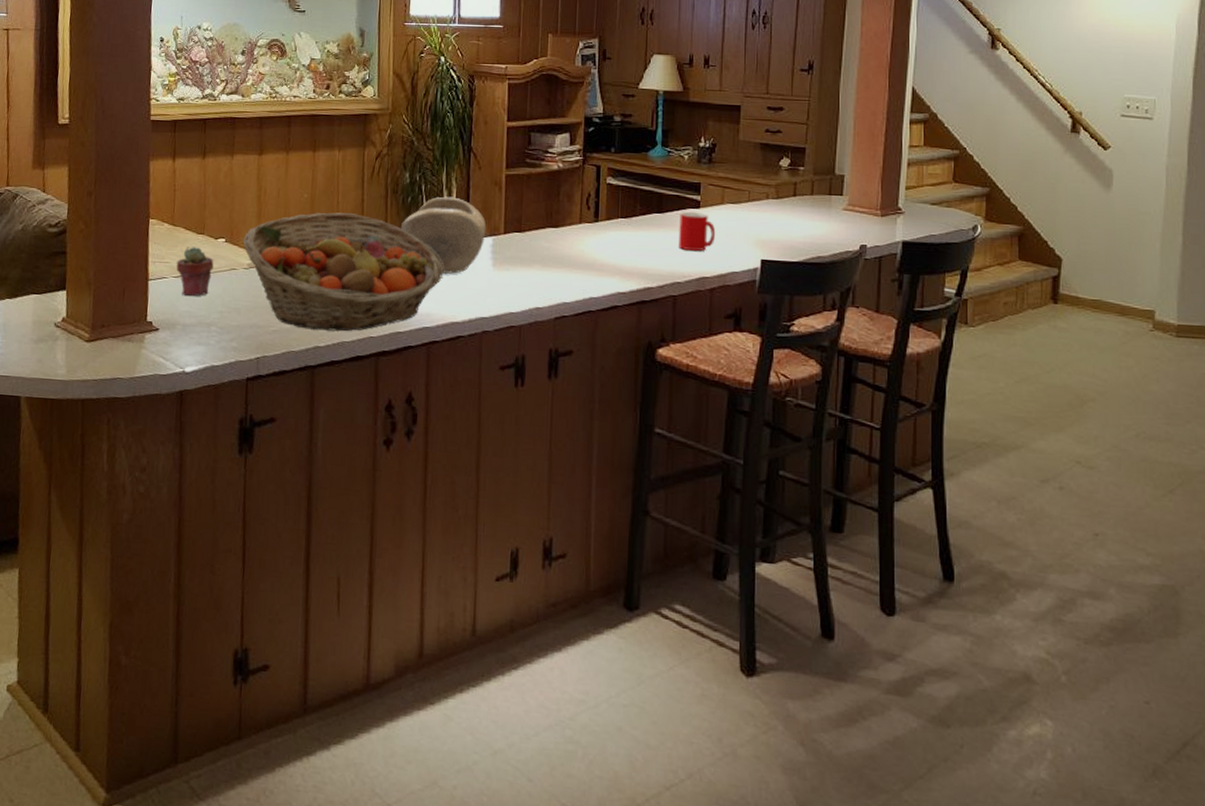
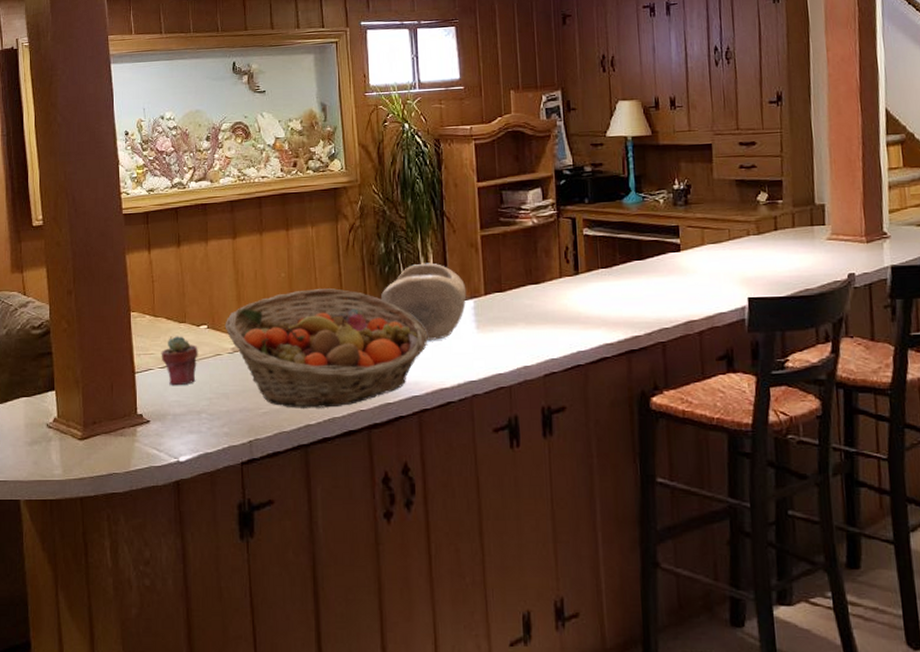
cup: present [679,211,716,252] -> none [660,255,700,296]

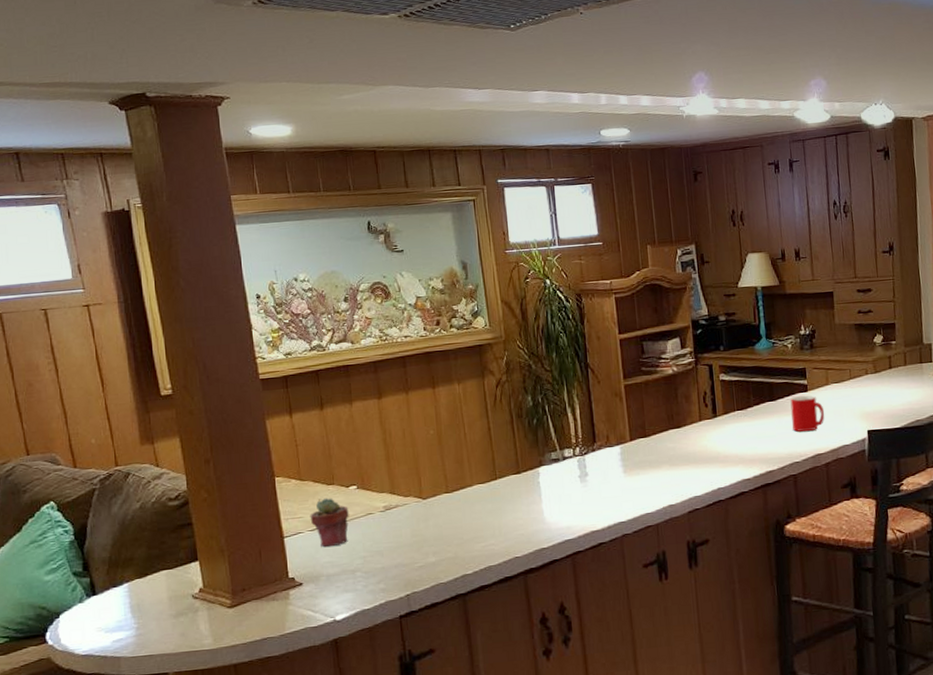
fruit basket: present [225,288,428,408] -> none [375,442,578,560]
decorative bowl: present [381,262,467,340] -> none [531,413,613,487]
cup: none [660,255,700,296] -> present [790,395,825,432]

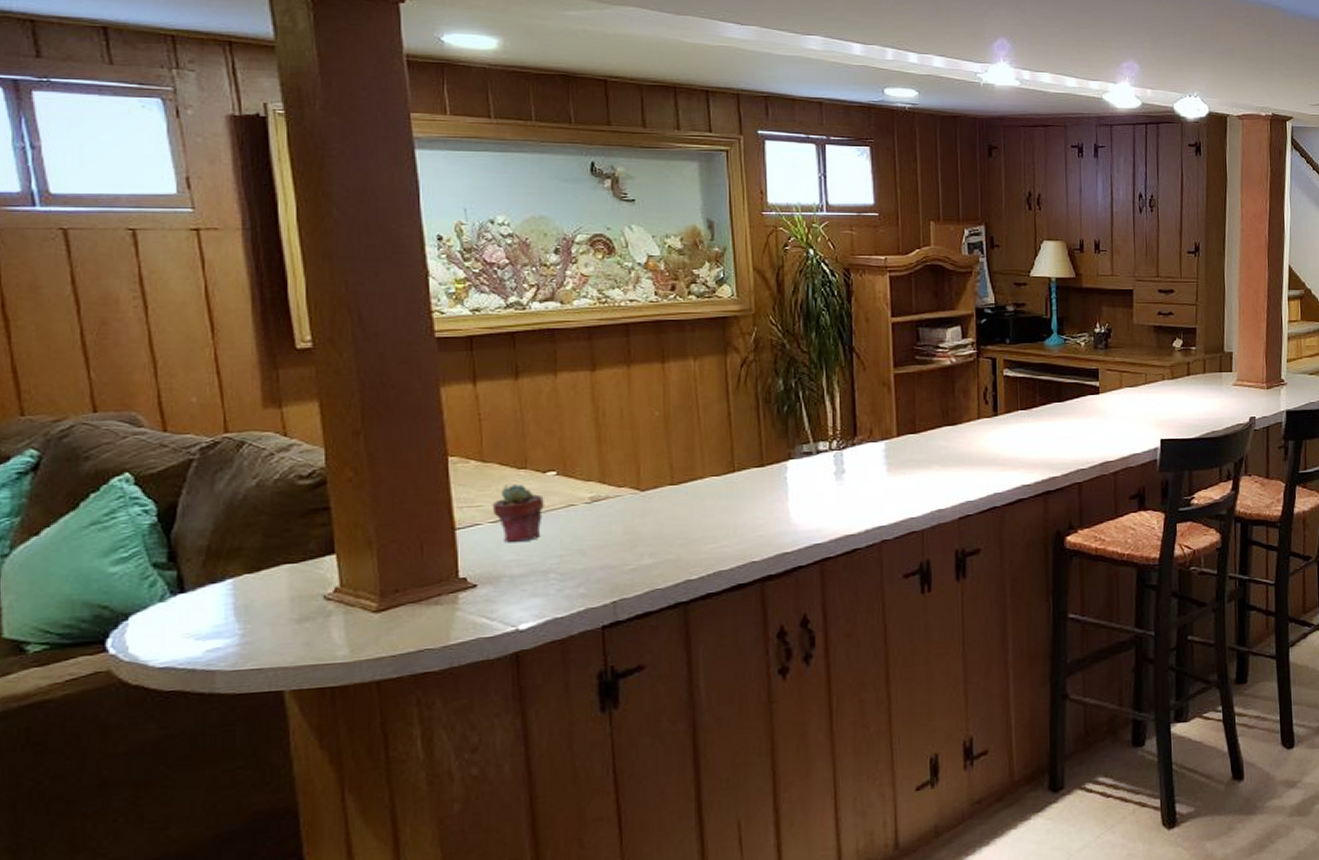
cup: present [790,395,825,432] -> none [1080,398,1116,438]

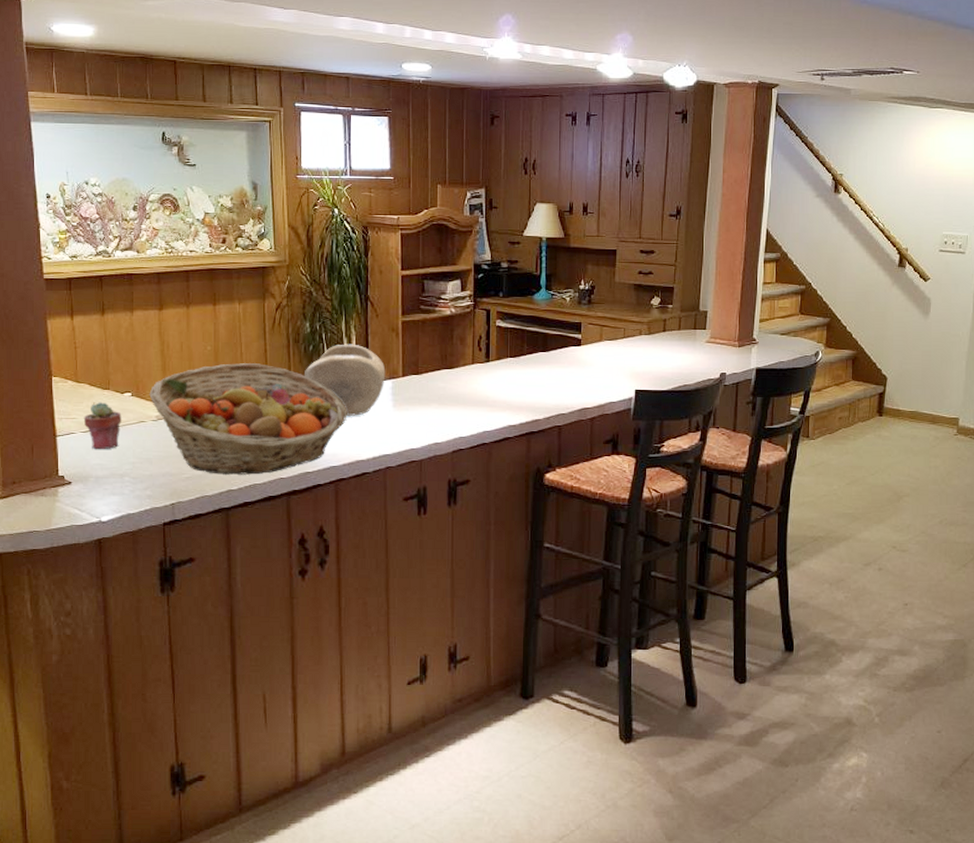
fruit basket: none [580,429,833,563] -> present [149,363,347,475]
decorative bowl: none [779,402,877,485] -> present [305,344,386,416]

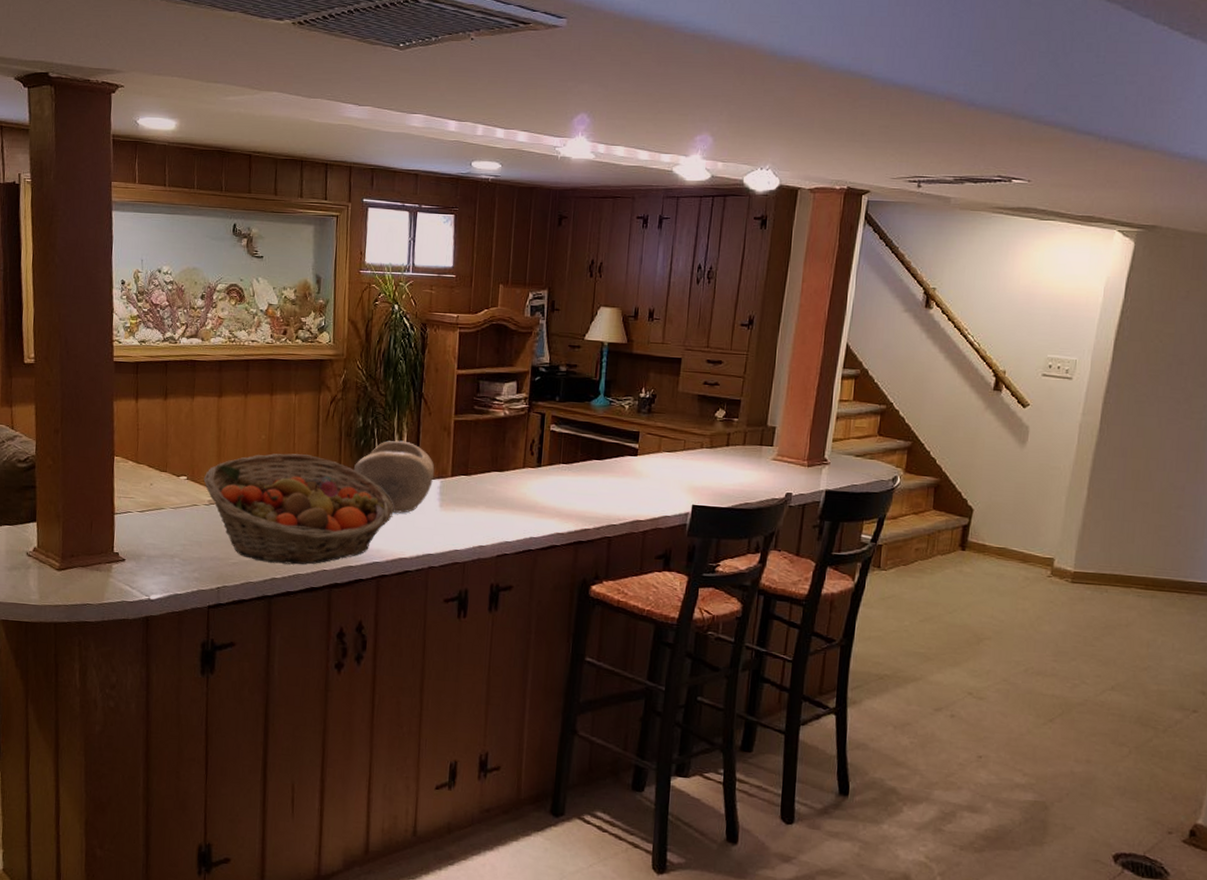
potted succulent: present [83,402,122,450] -> none [140,483,176,530]

